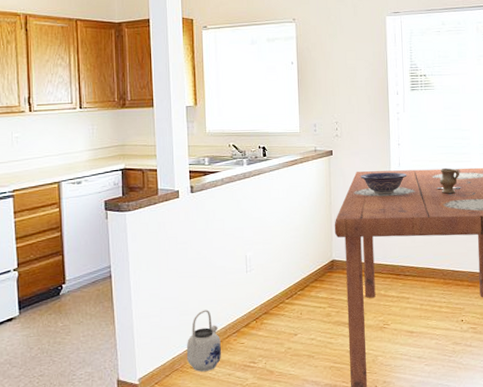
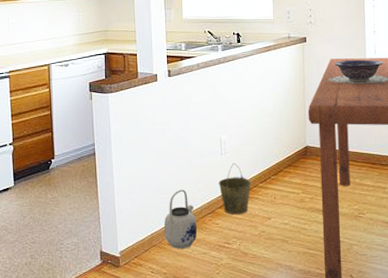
bucket: none [243,280,278,333] -> present [218,163,252,215]

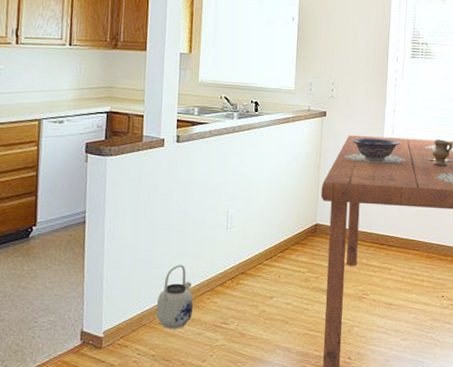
bucket: present [218,163,252,215] -> none [220,238,257,294]

